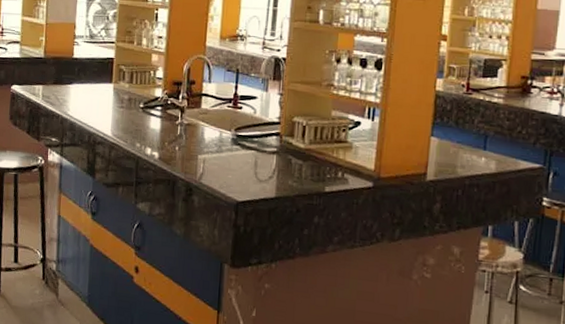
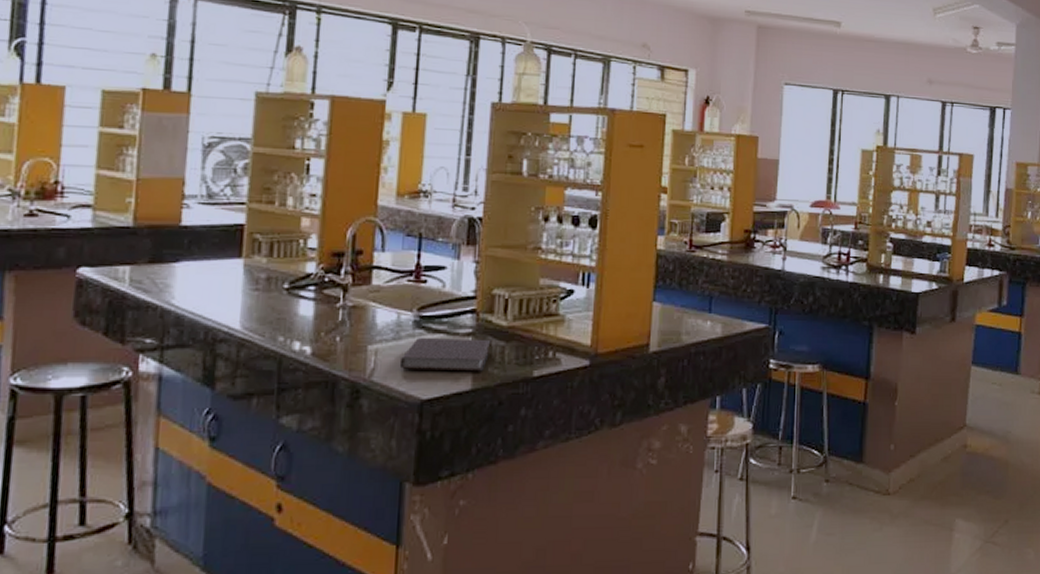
notebook: none [221,152,292,184] -> present [399,337,491,372]

